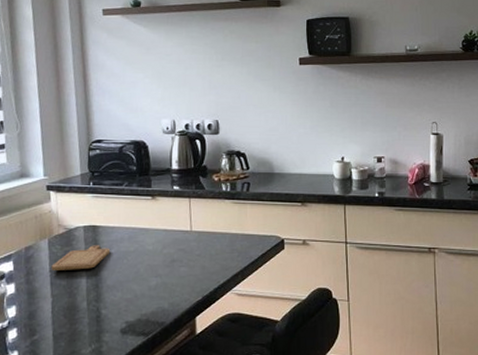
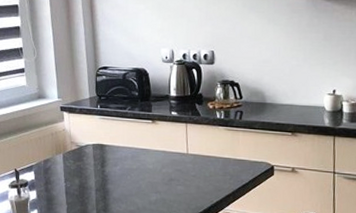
chopping board: present [51,245,111,270] -> none [66,161,116,183]

